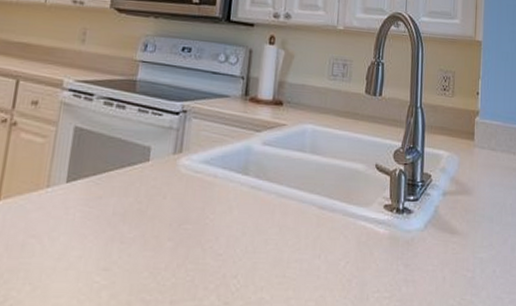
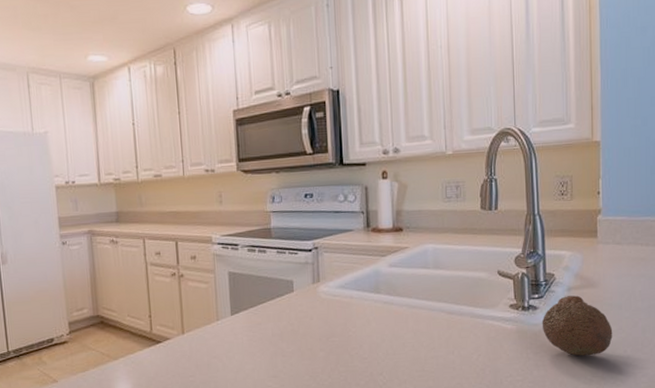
fruit: none [415,201,484,274] -> present [541,295,613,356]

